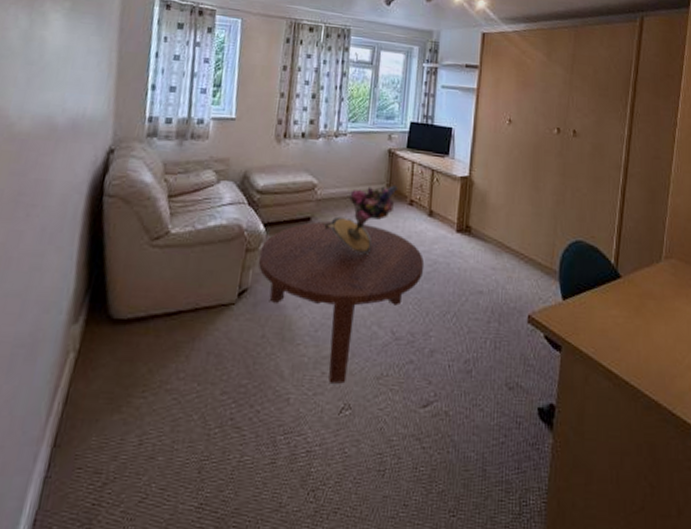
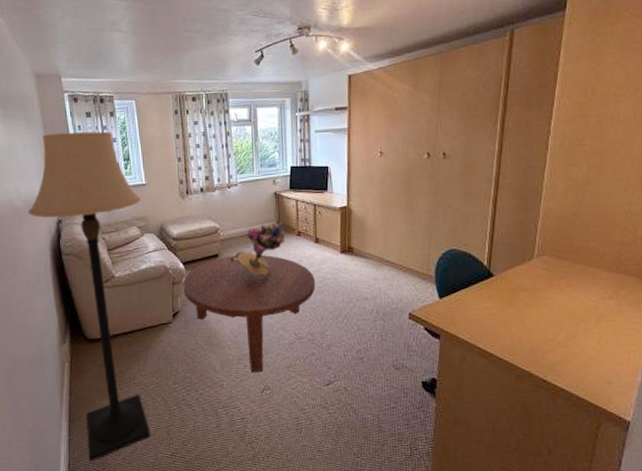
lamp: none [69,40,226,517] -> present [28,131,151,462]

